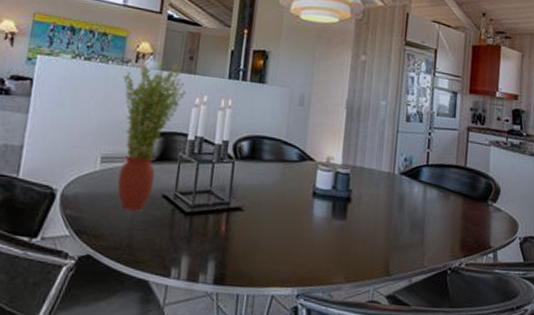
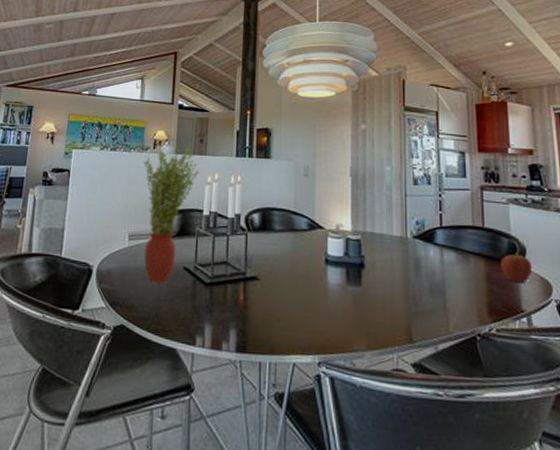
fruit: none [477,192,503,221] -> present [501,252,532,283]

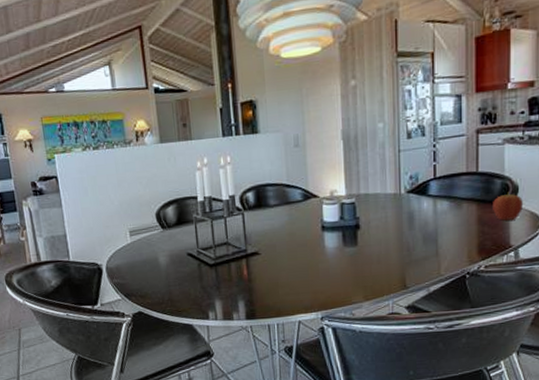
potted plant: present [144,145,199,283] -> none [129,133,188,271]

